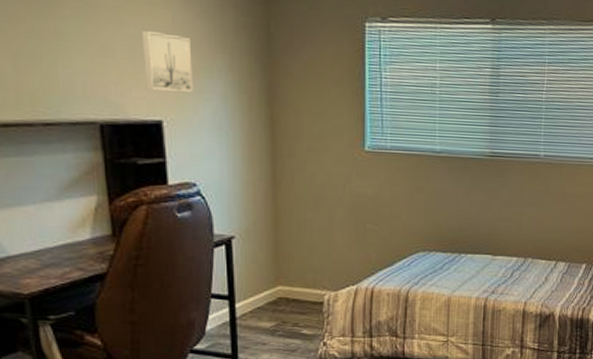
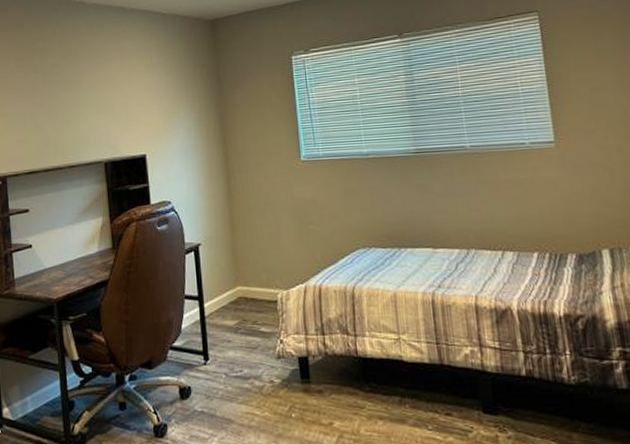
wall art: present [143,30,193,92] -> none [132,89,167,132]

